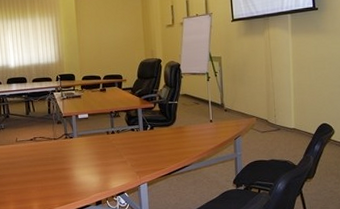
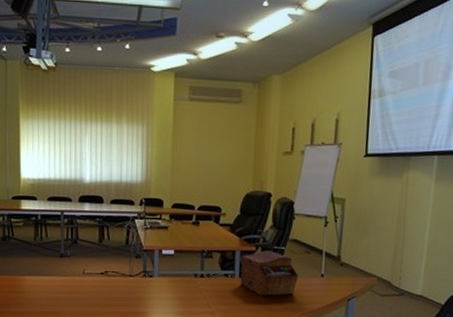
sewing box: none [143,105,192,143] -> present [240,250,299,296]

